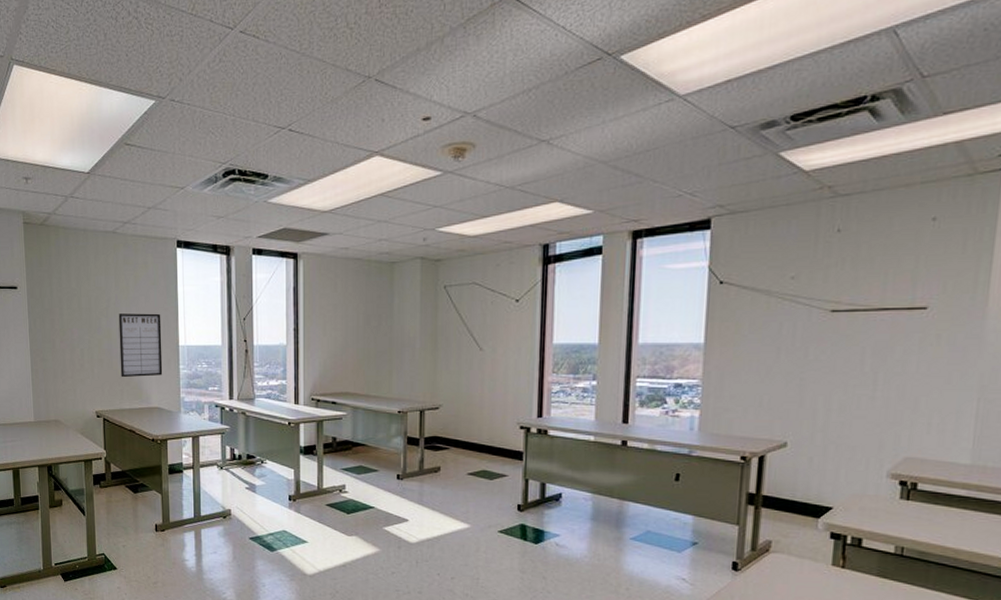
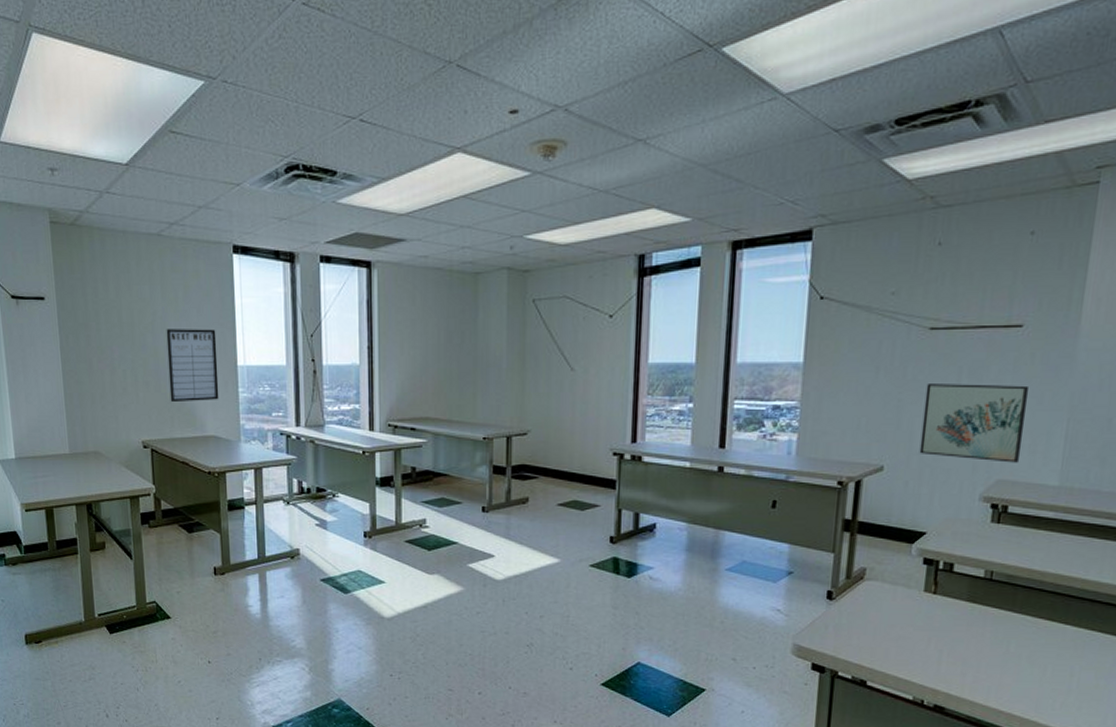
wall art: none [823,364,936,441] -> present [919,384,1030,463]

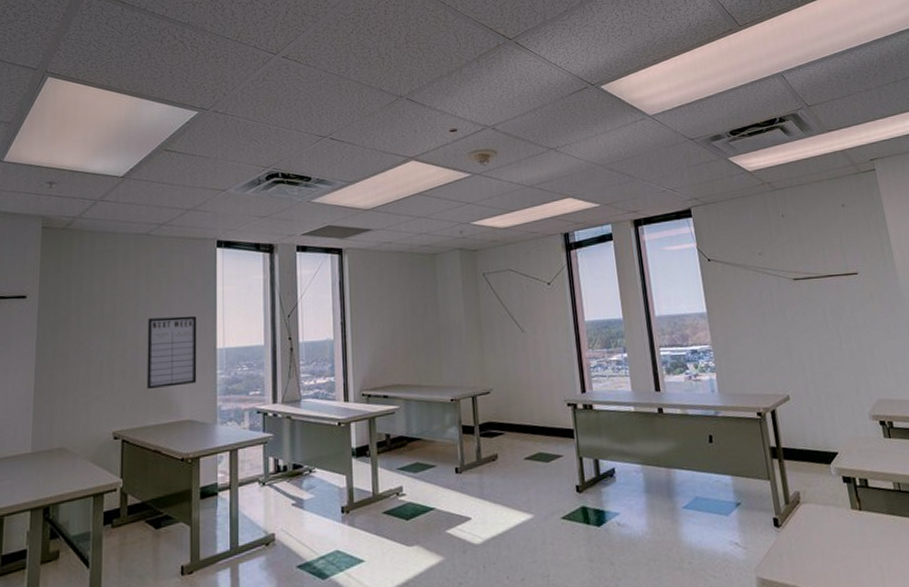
wall art: present [919,384,1030,463] -> none [803,319,889,384]

